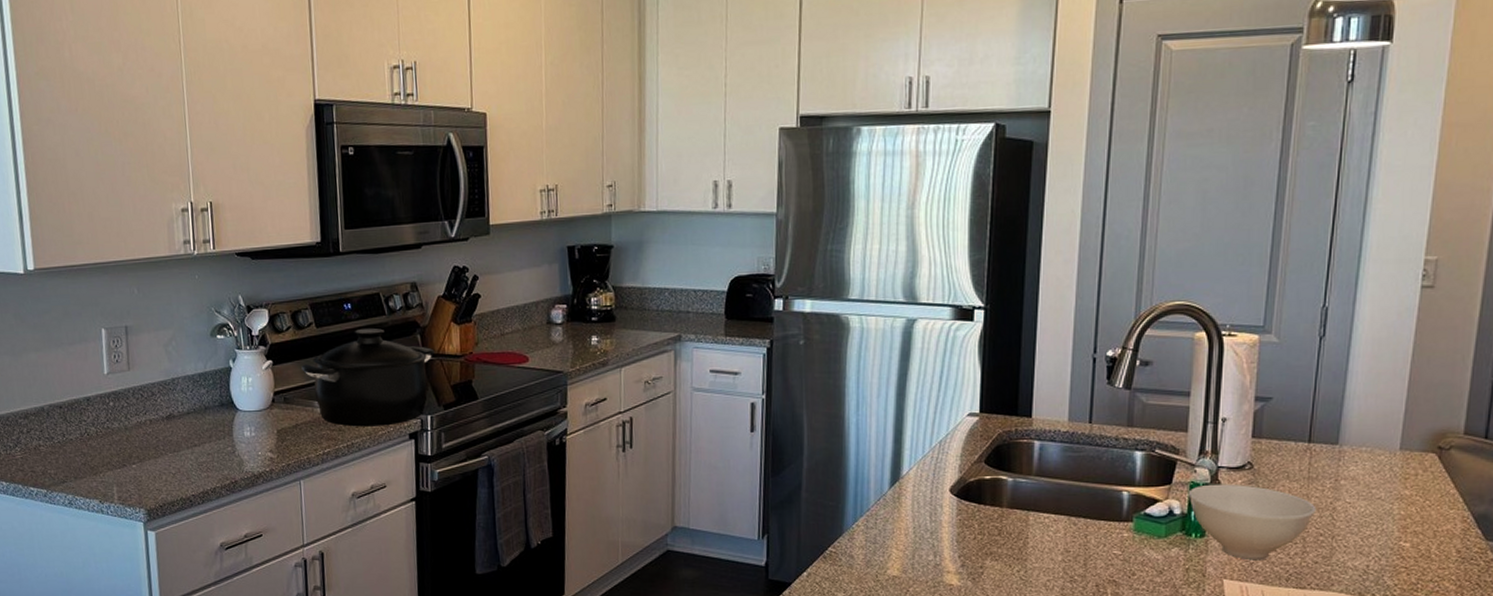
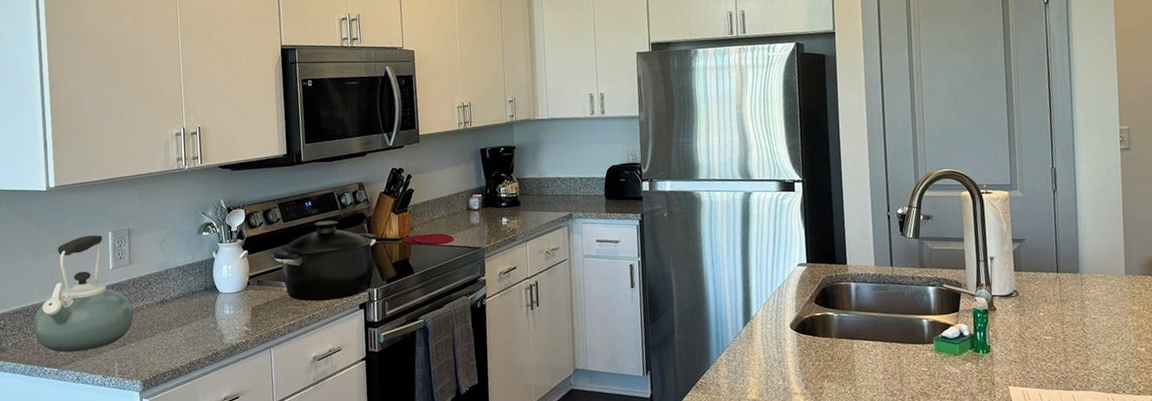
kettle: none [14,331,135,471] -> present [32,235,134,352]
bowl: present [1188,483,1317,559] -> none [972,308,1071,369]

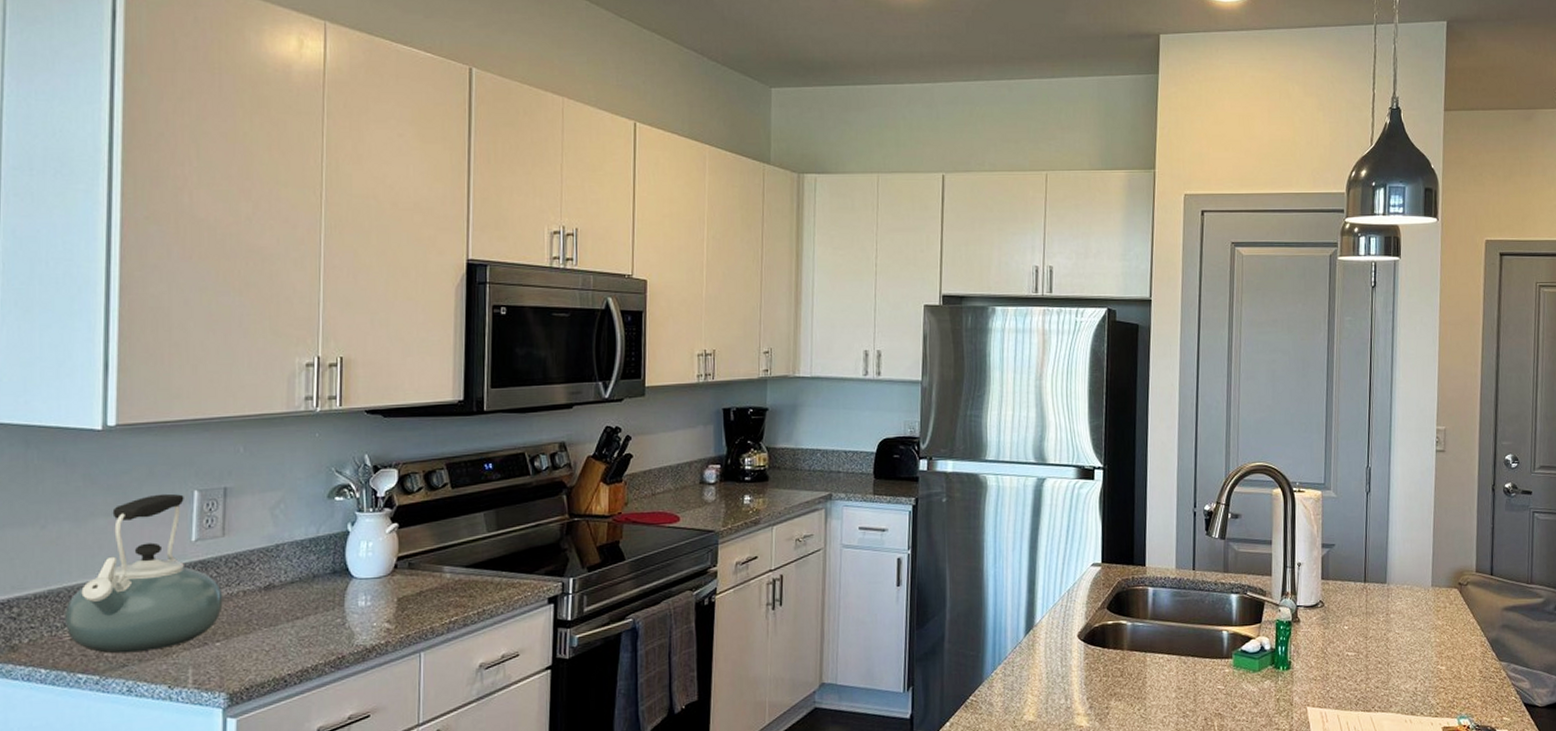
saucepan: present [271,220,379,301] -> none [431,489,581,592]

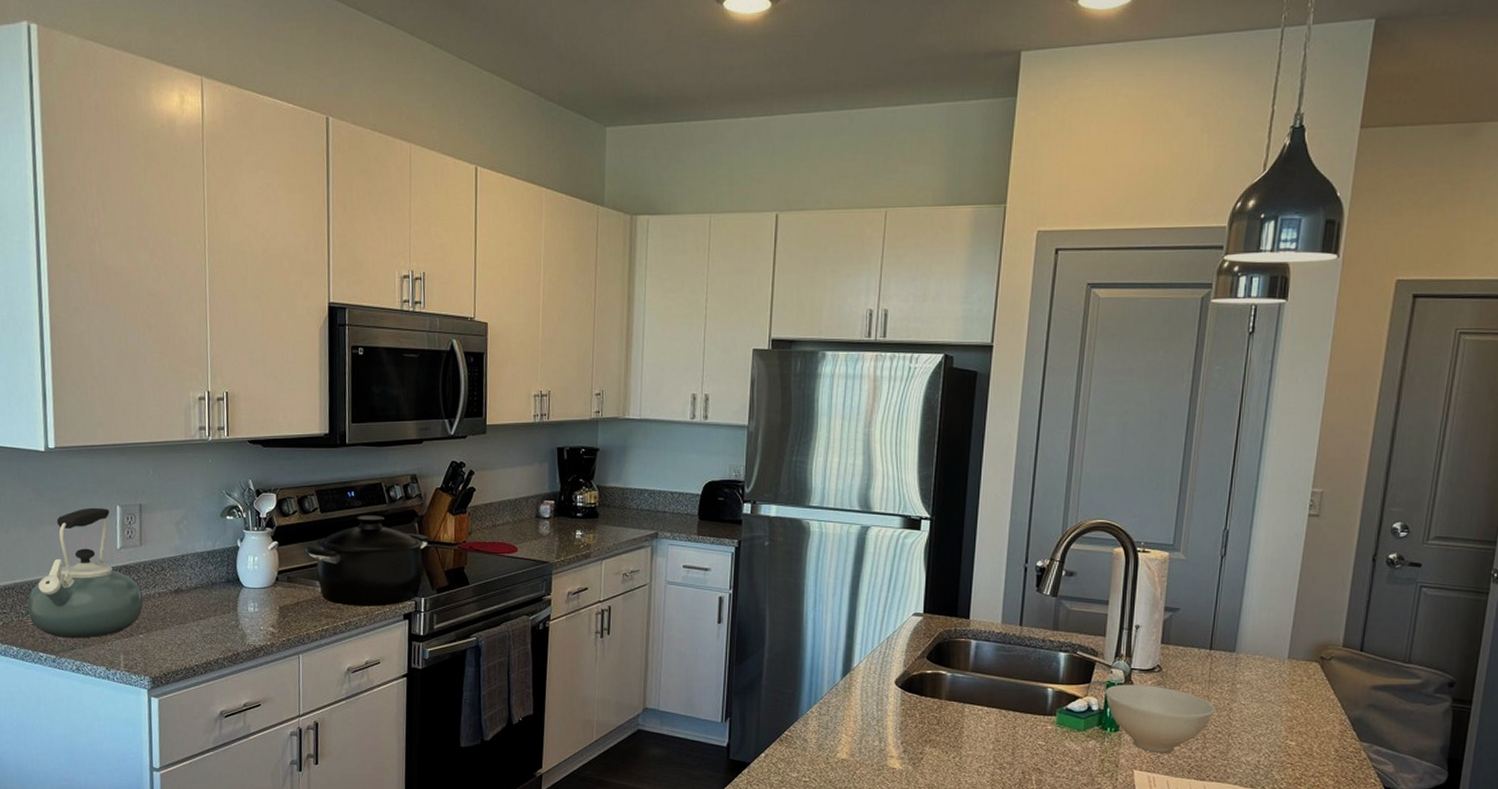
saucepan: none [431,489,581,592] -> present [305,516,431,606]
bowl: none [1275,620,1374,688] -> present [1104,684,1216,753]

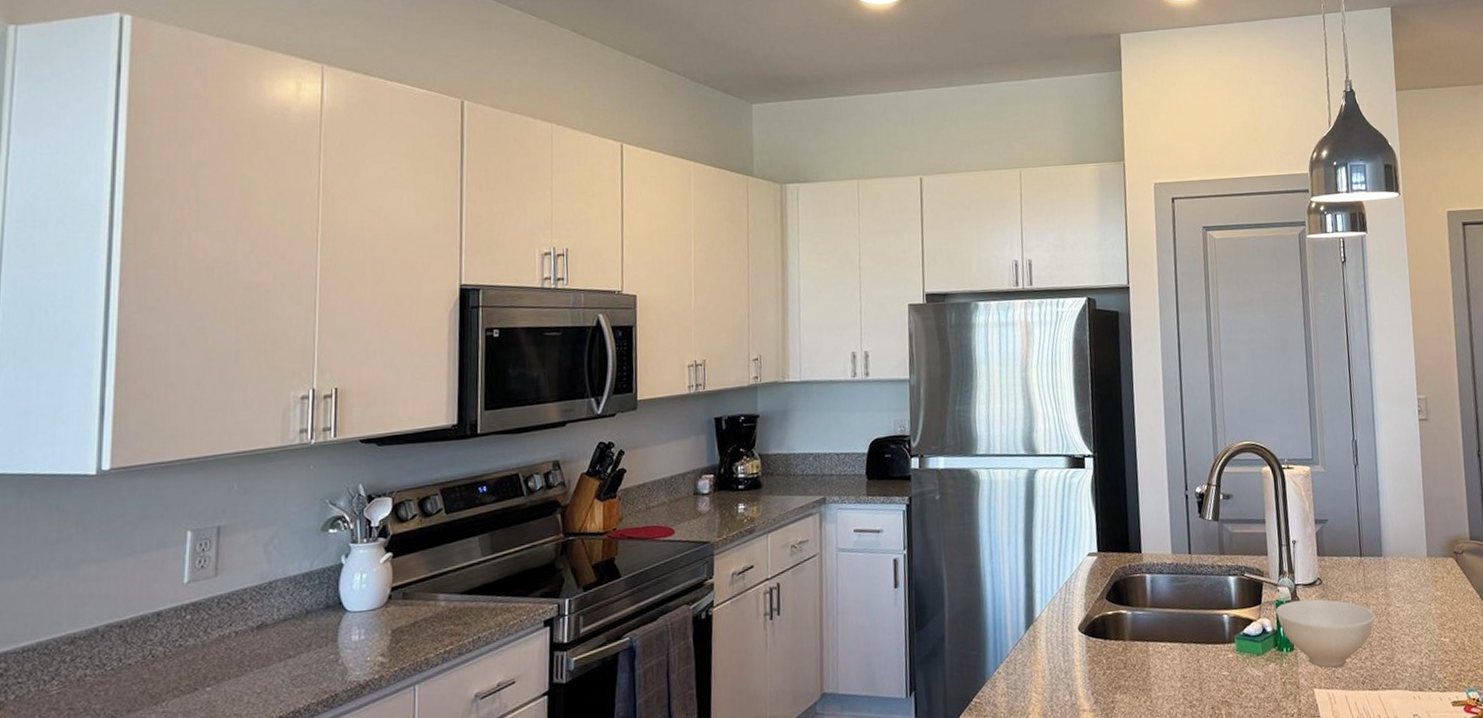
kettle: present [26,507,144,639] -> none [52,535,214,705]
saucepan: present [305,516,431,606] -> none [426,510,576,619]

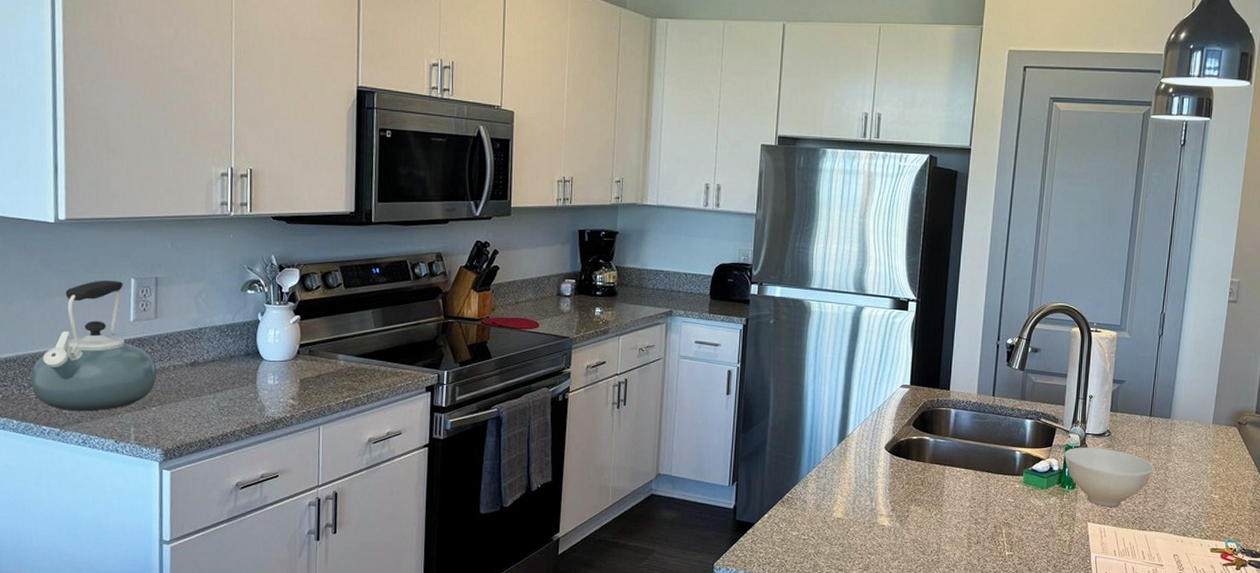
kettle: none [52,535,214,705] -> present [29,280,157,411]

